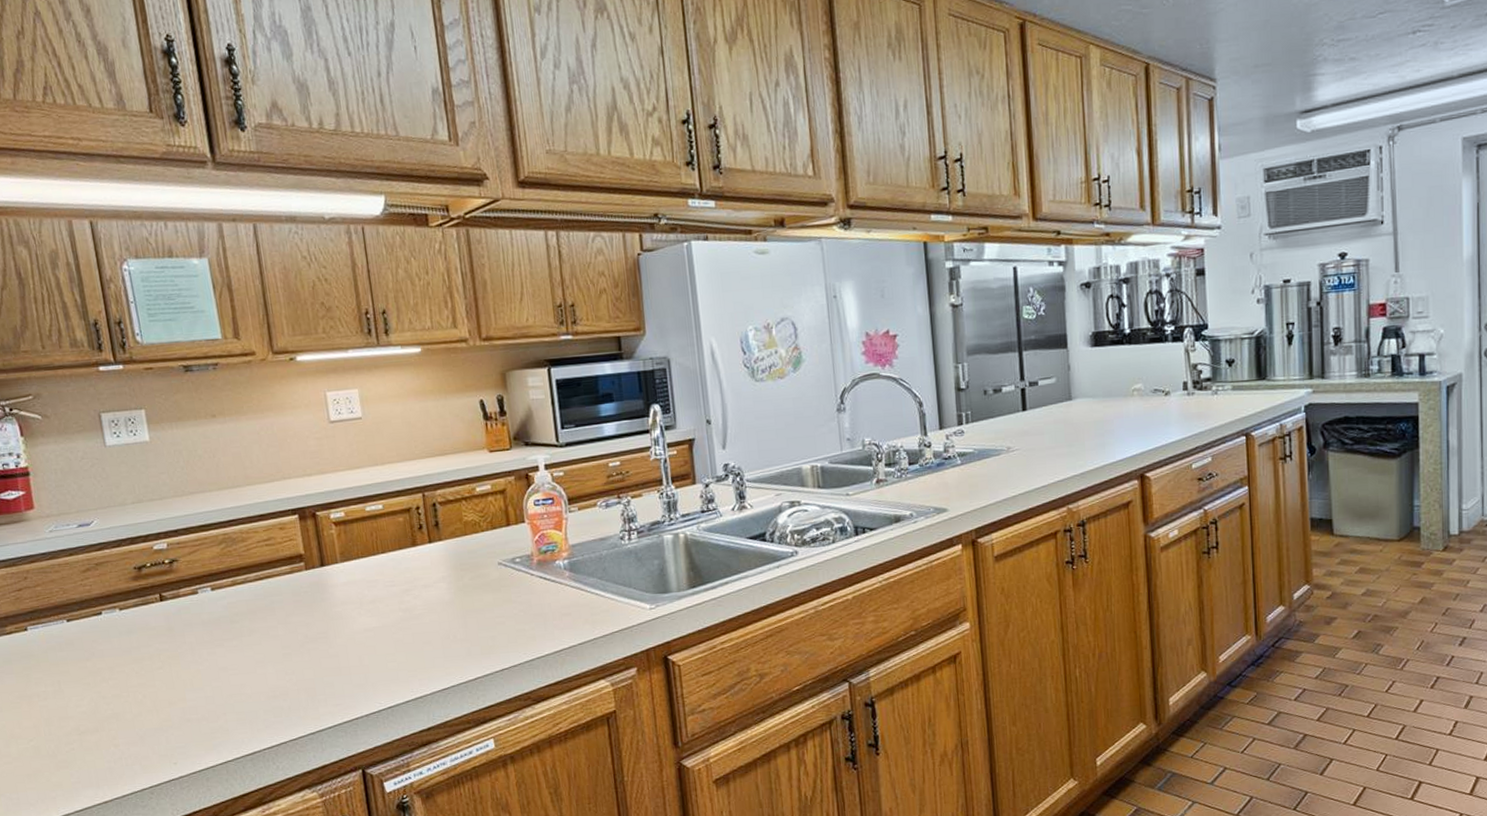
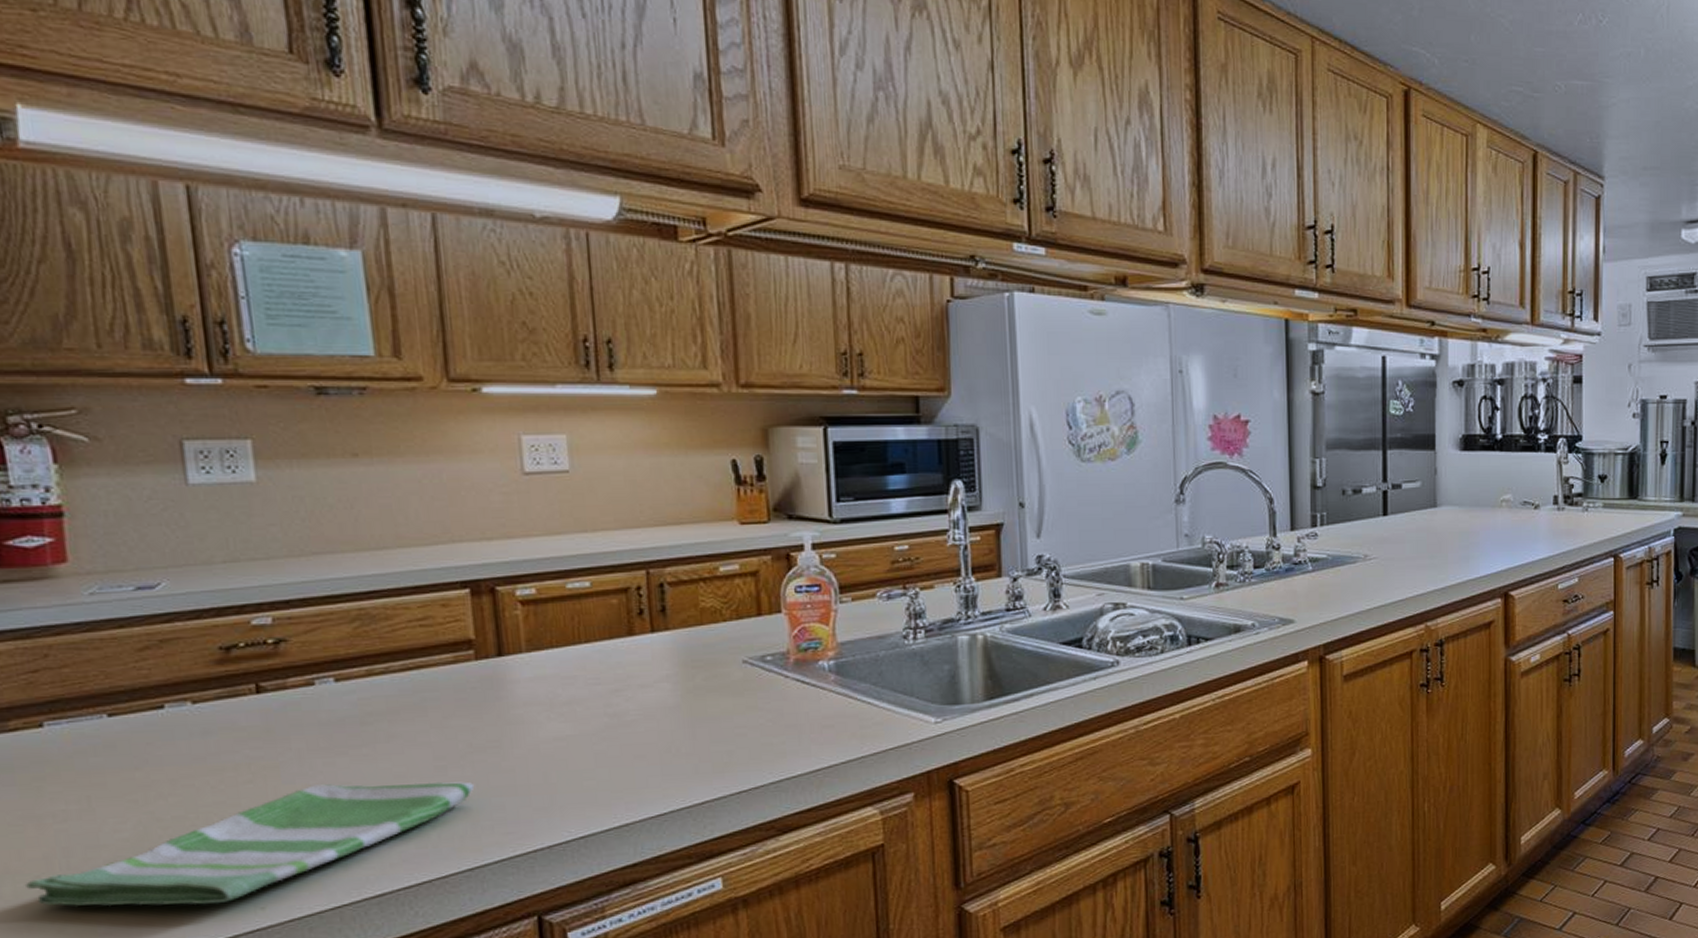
dish towel: none [24,665,312,762] -> present [25,781,475,907]

